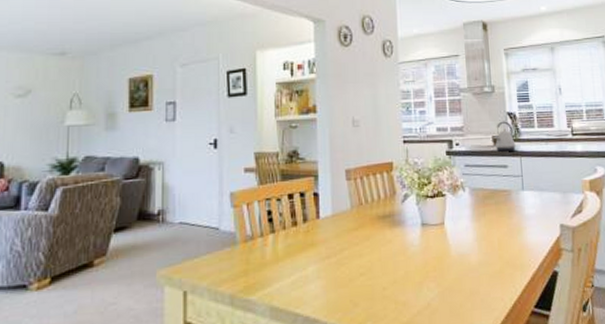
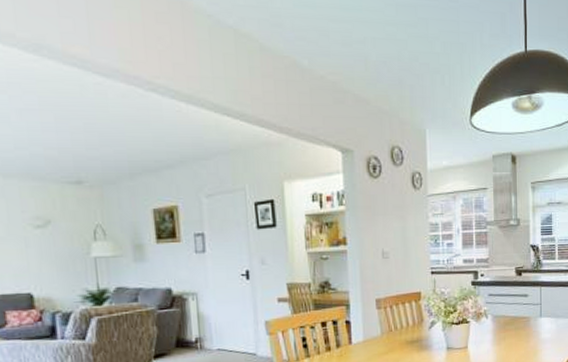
kettle: present [494,121,516,153] -> none [517,253,537,283]

